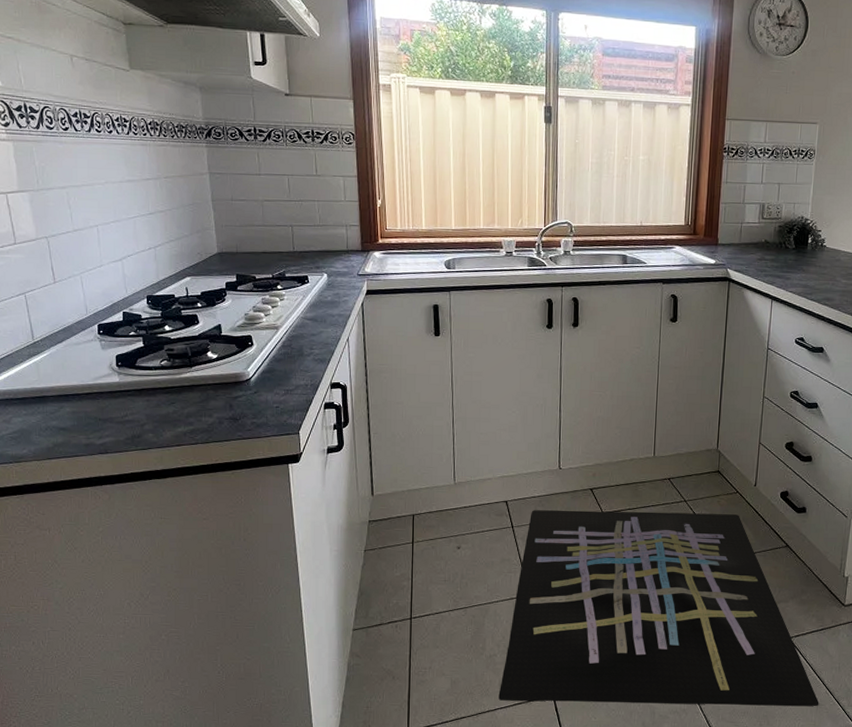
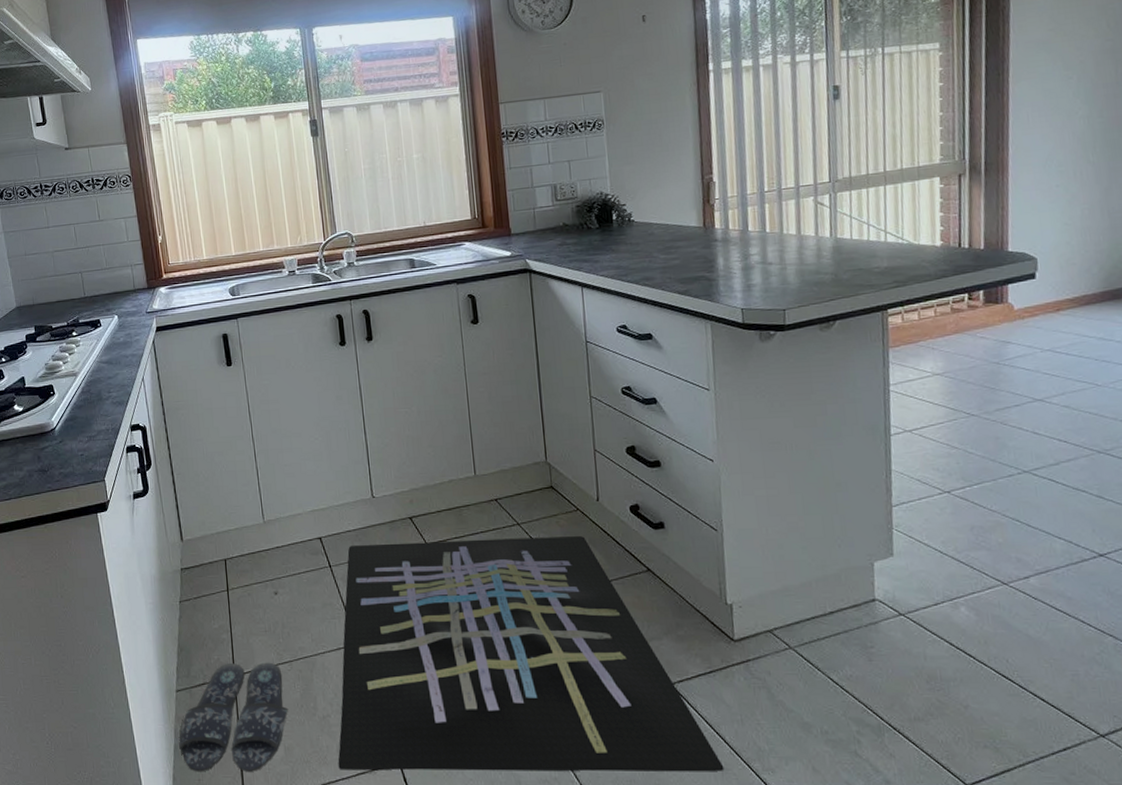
slippers: none [351,607,459,701] -> present [179,662,289,772]

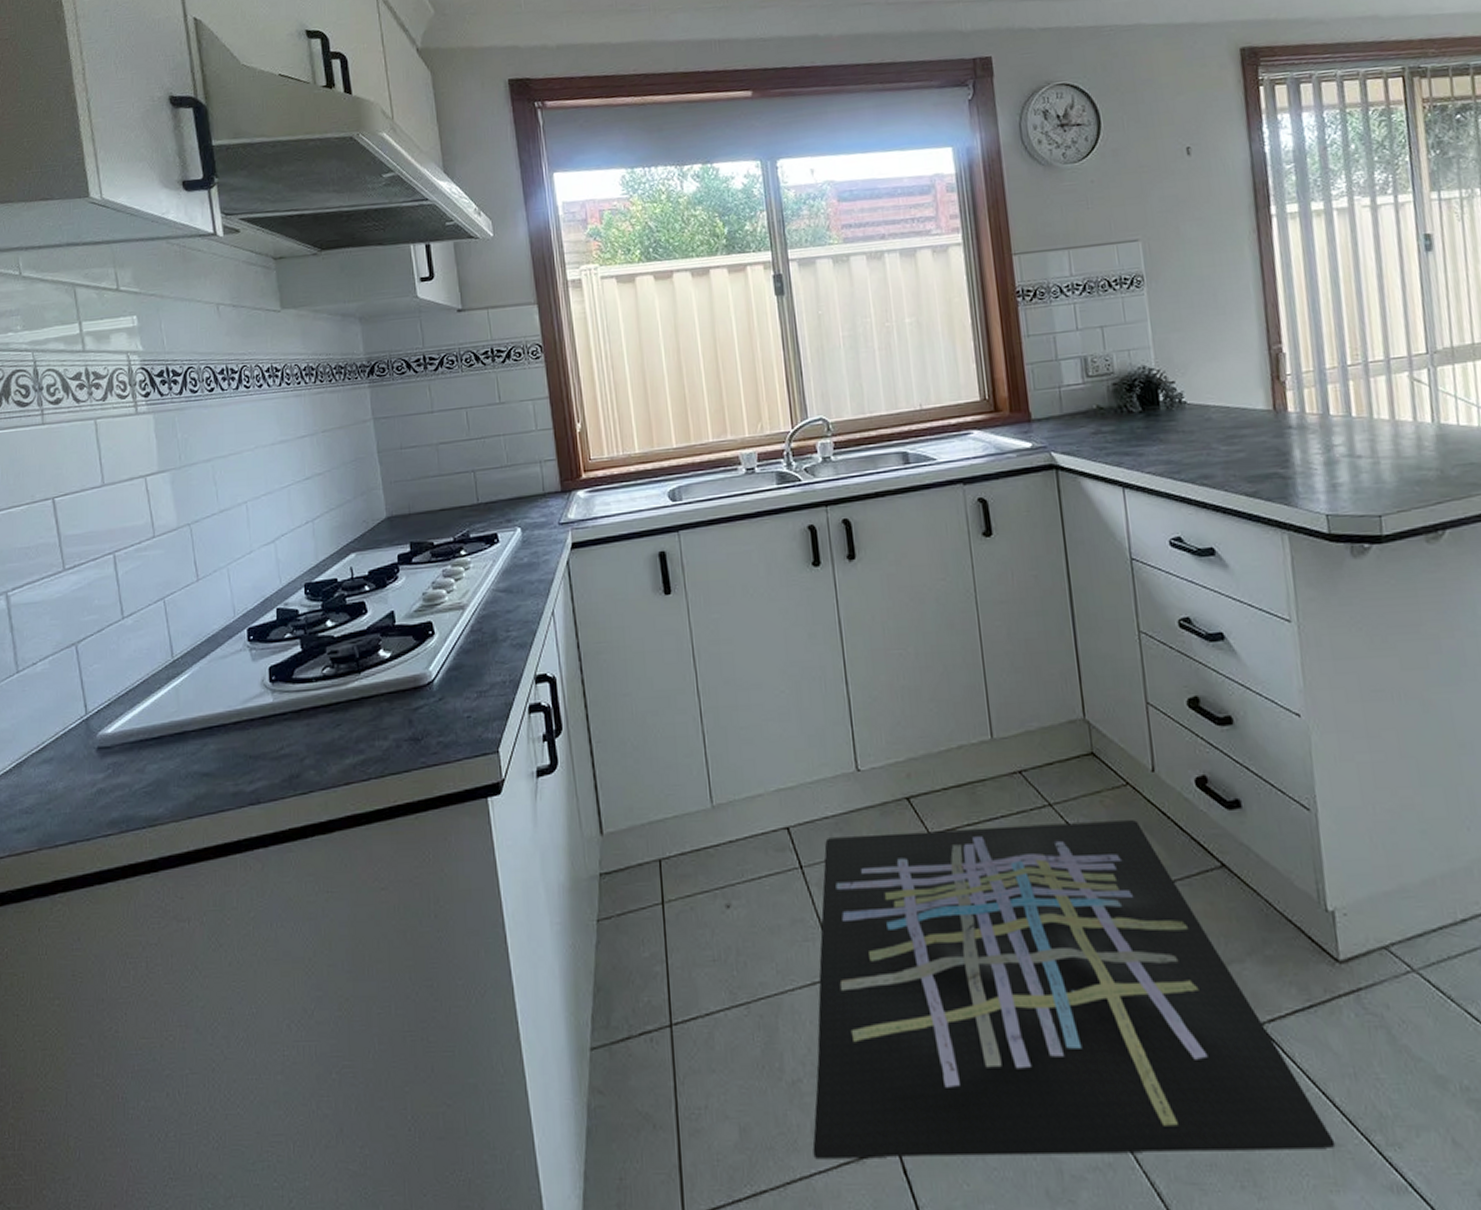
slippers: present [179,662,289,772] -> none [594,1004,745,1167]

